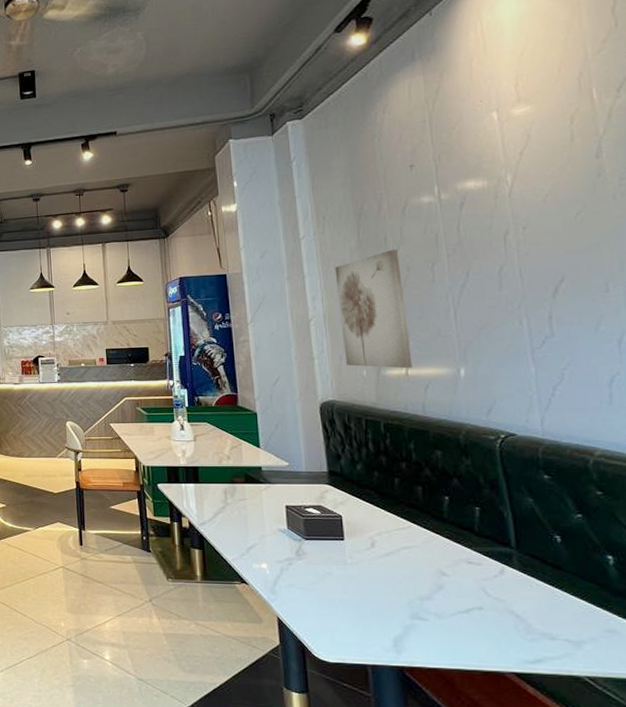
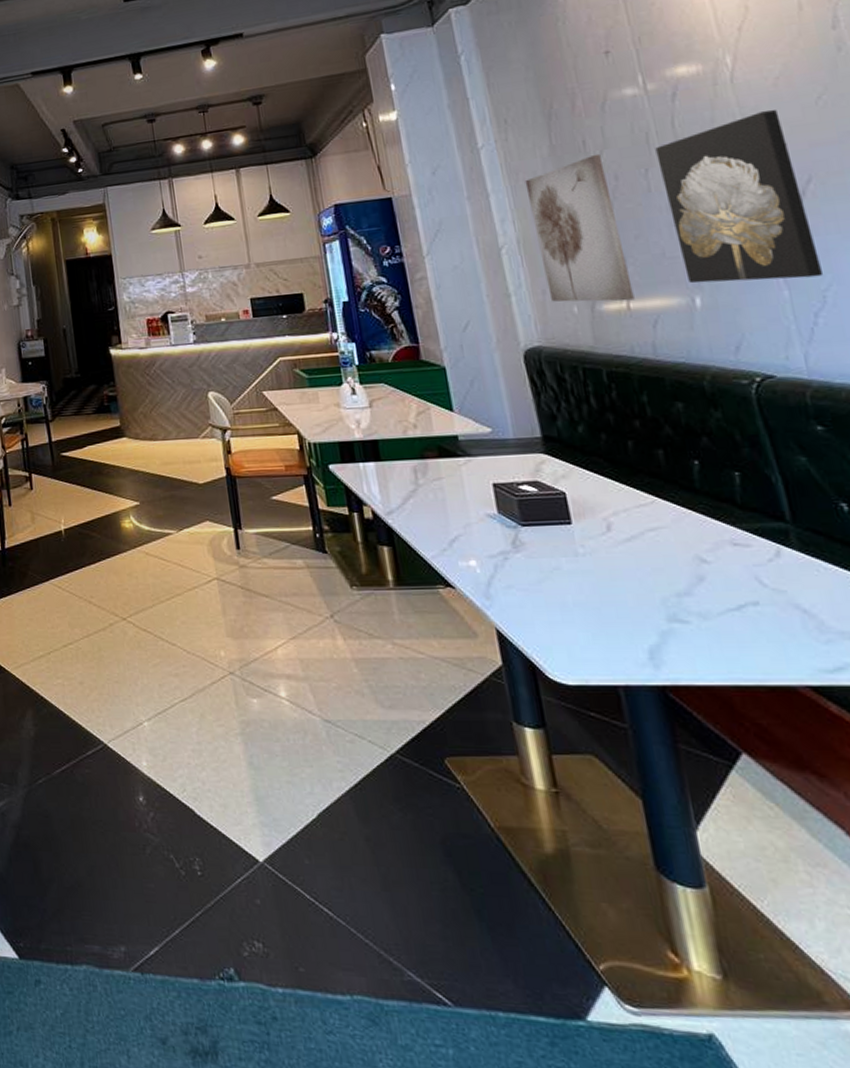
wall art: none [442,221,563,359] -> present [655,109,823,284]

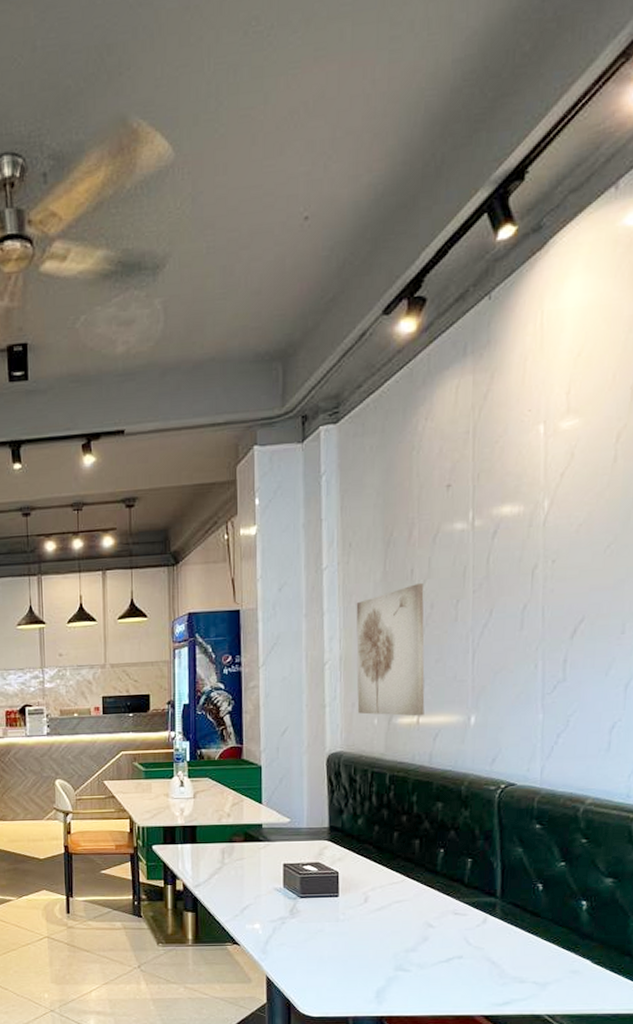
wall art: present [655,109,823,284] -> none [468,553,574,705]

